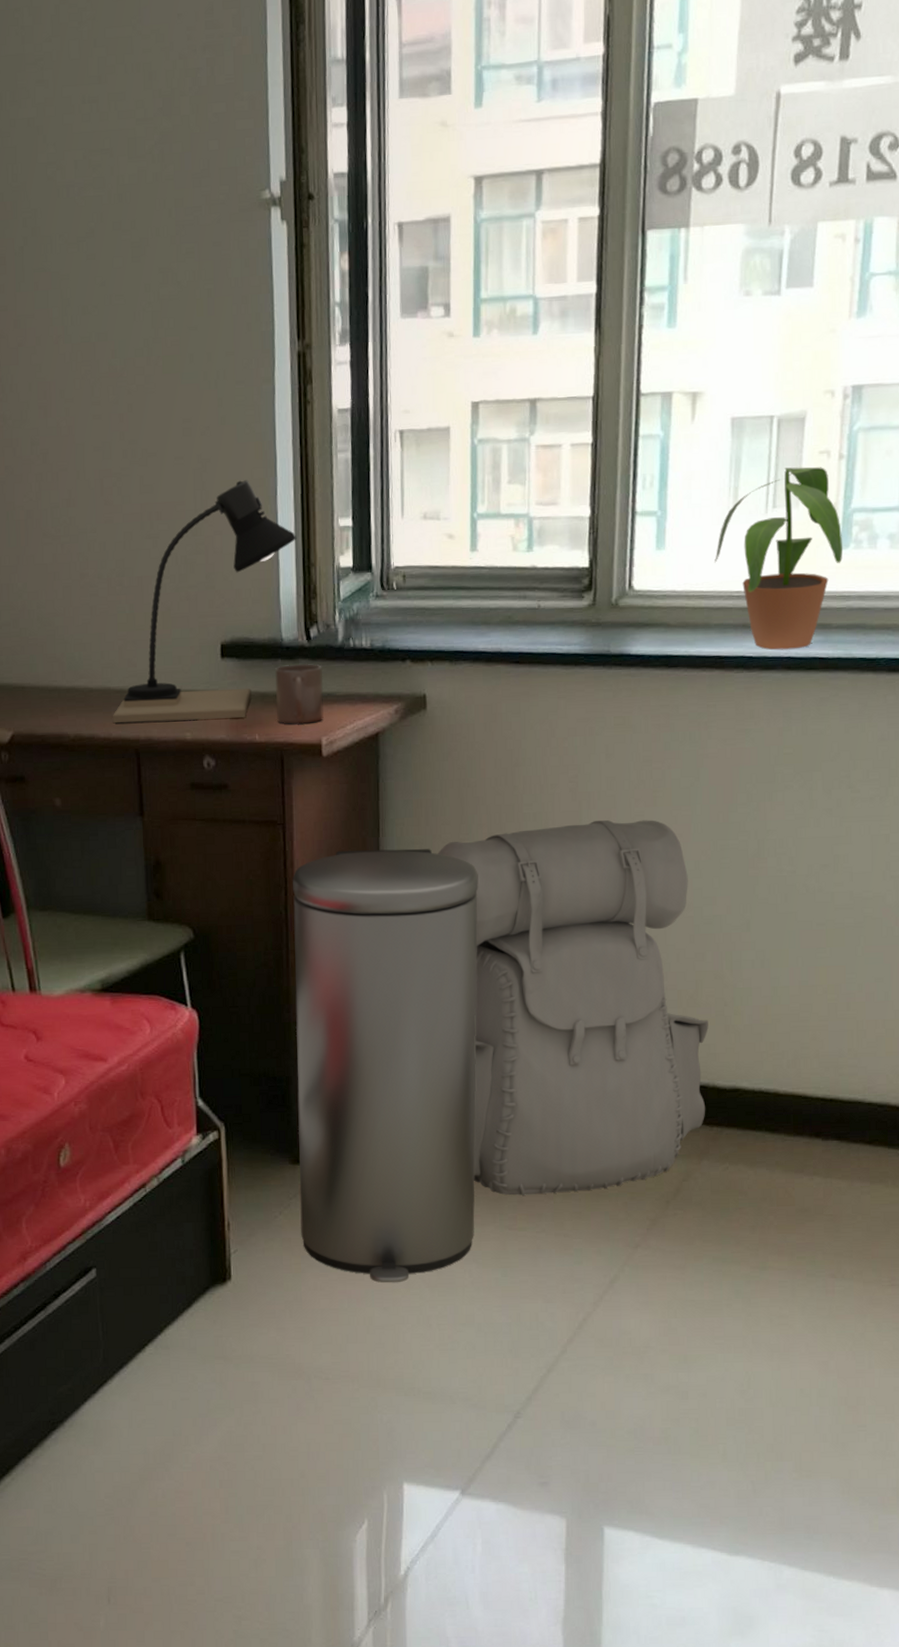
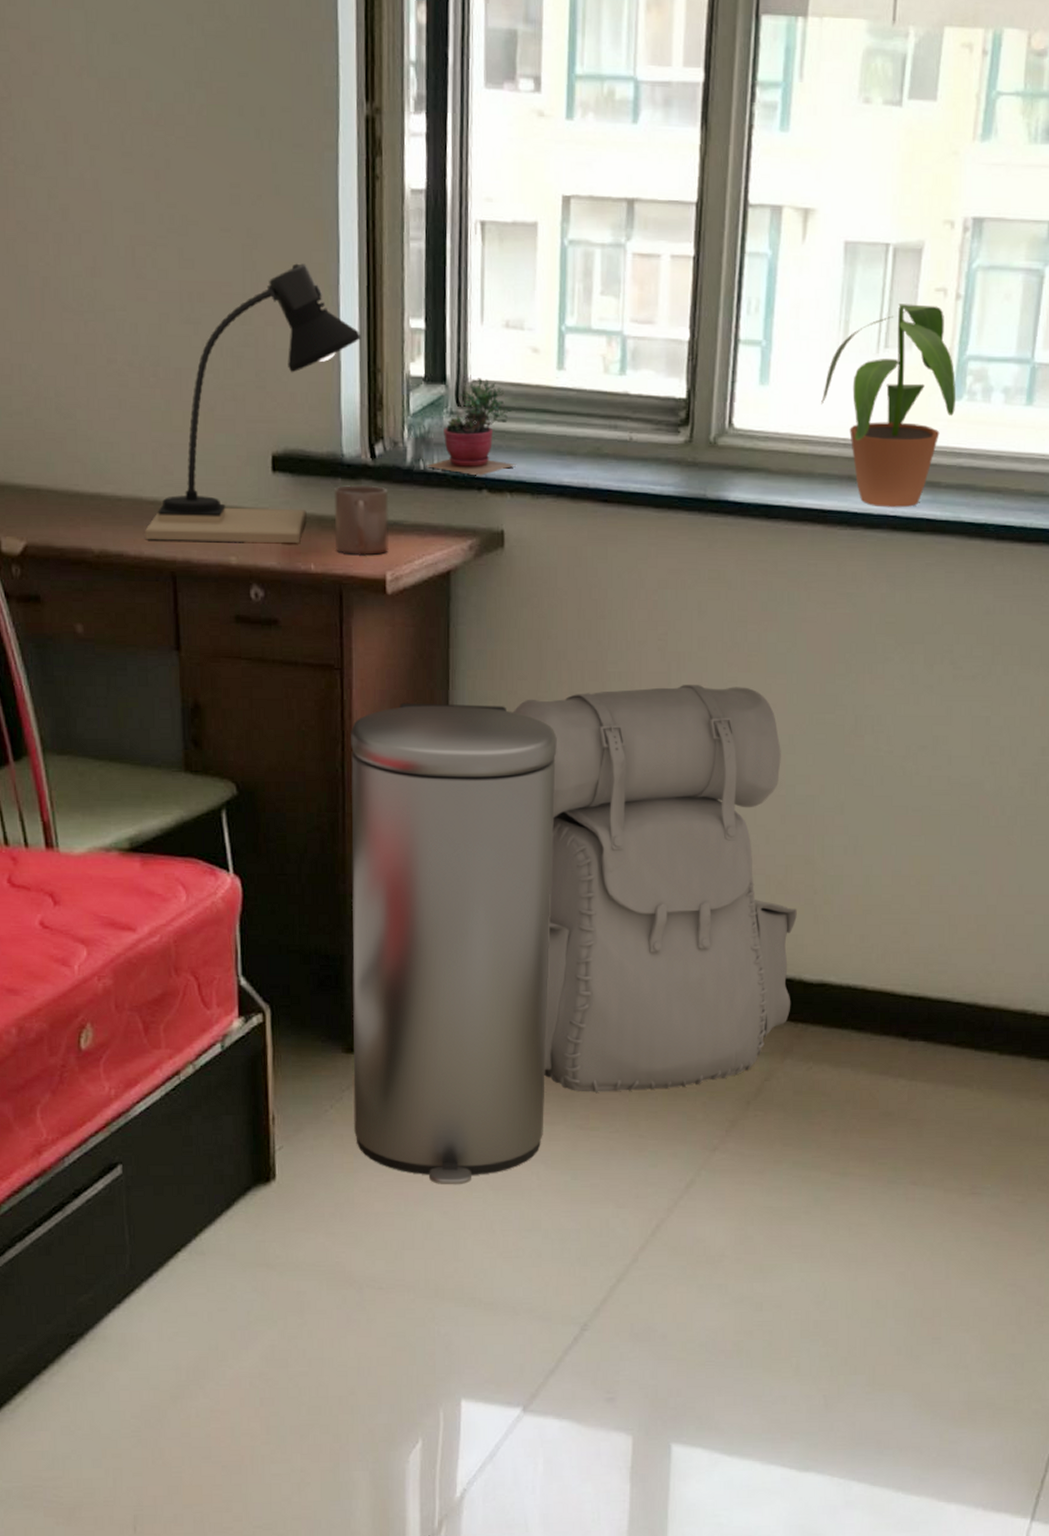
succulent plant: none [355,564,436,649] -> present [426,378,517,476]

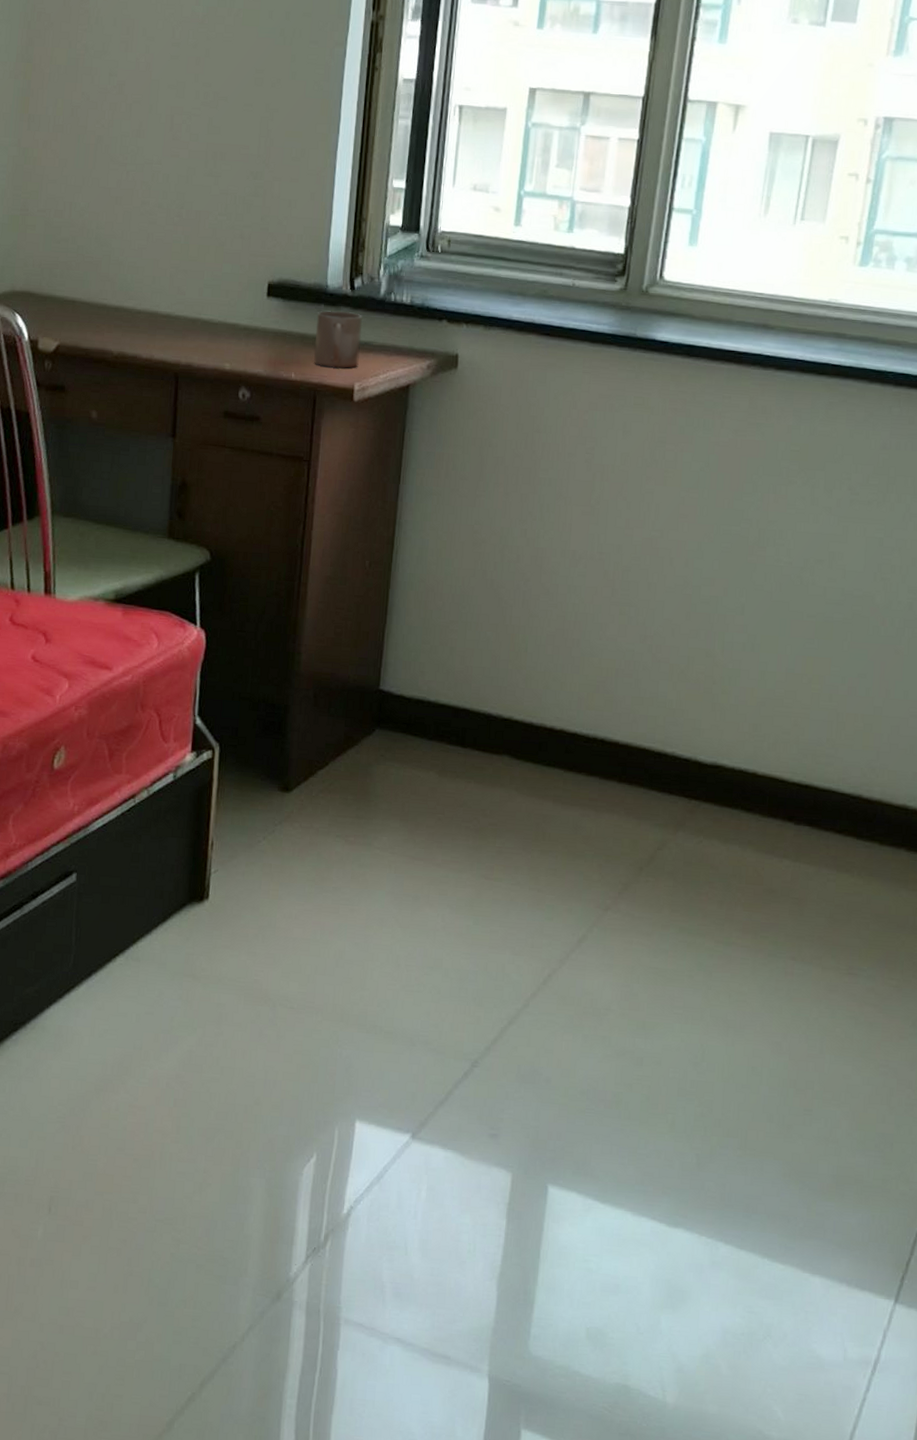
desk lamp: present [145,263,362,543] -> none [156,133,352,355]
pedal bin: present [351,702,557,1185] -> none [282,492,491,920]
succulent plant: present [426,378,517,476] -> none [396,229,474,309]
backpack: present [513,685,797,1094] -> none [453,493,696,850]
potted plant: present [821,304,956,508] -> none [742,185,863,354]

